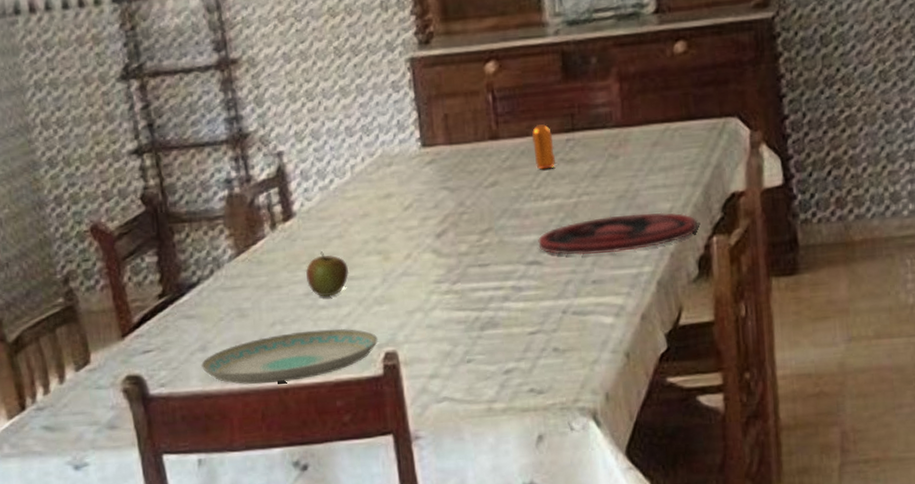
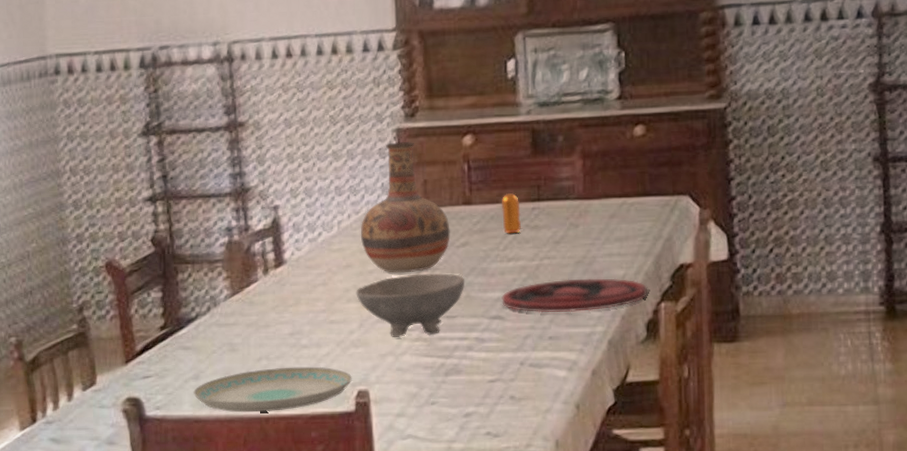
apple: present [305,251,349,297] -> none [291,296,331,337]
bowl: none [376,217,497,291] -> present [356,273,465,337]
vase: none [377,72,478,220] -> present [361,141,450,273]

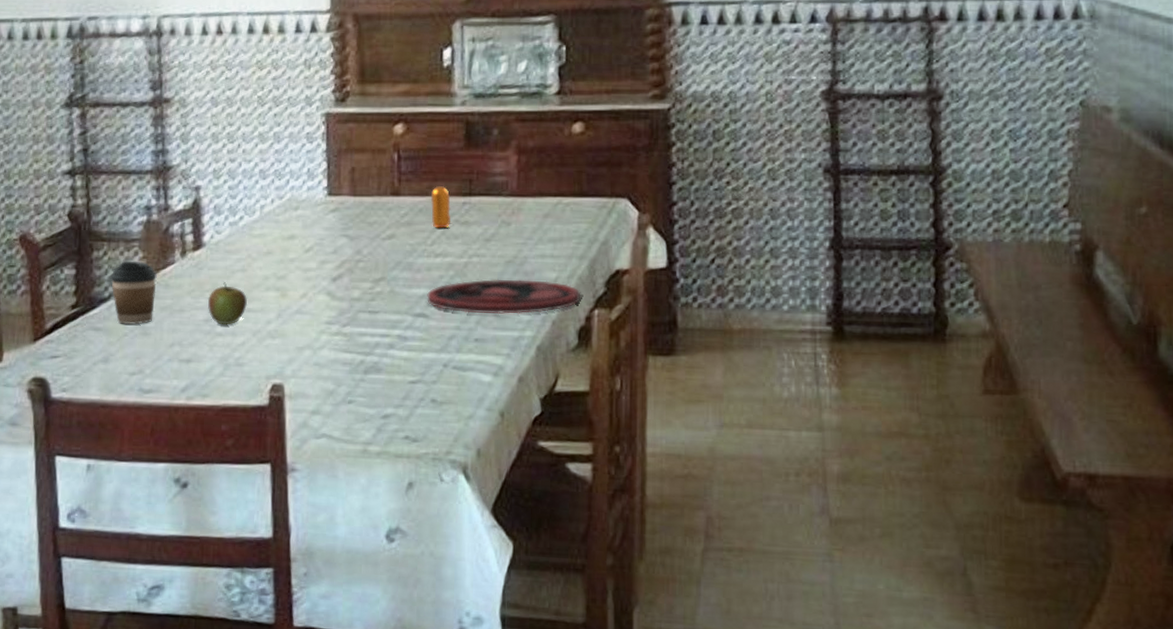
plate: present [194,366,352,413] -> none [102,355,267,401]
coffee cup: none [196,281,242,342] -> present [110,261,157,325]
apple: none [291,296,331,337] -> present [207,282,248,325]
bowl: present [356,273,465,337] -> none [275,265,390,330]
vase: present [361,141,450,273] -> none [283,126,377,263]

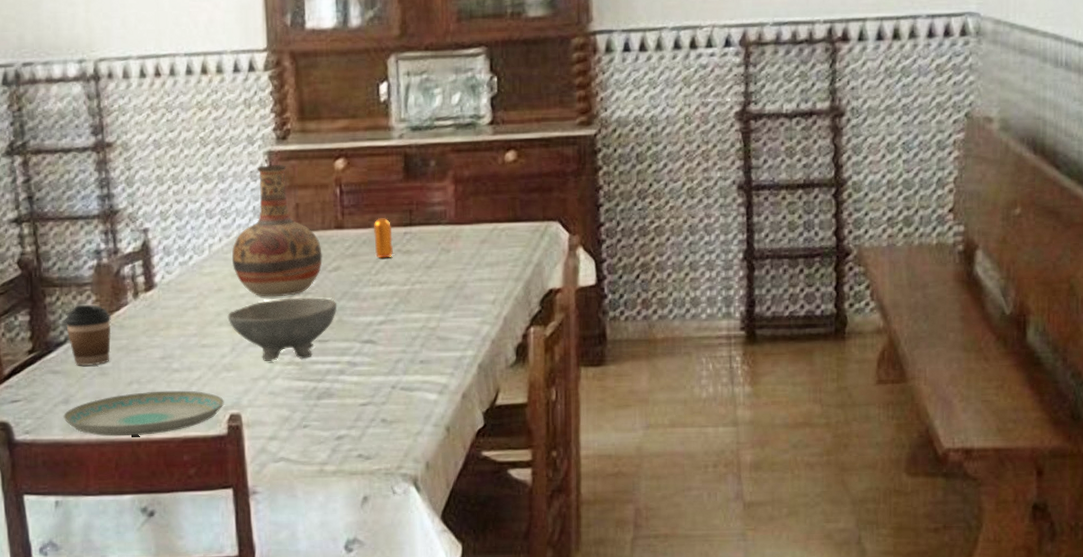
plate: none [102,355,267,401] -> present [63,390,224,436]
apple: present [207,282,248,325] -> none [162,320,202,361]
bowl: none [275,265,390,330] -> present [227,298,337,361]
vase: none [283,126,377,263] -> present [232,164,323,297]
plate: present [427,279,581,315] -> none [373,303,518,337]

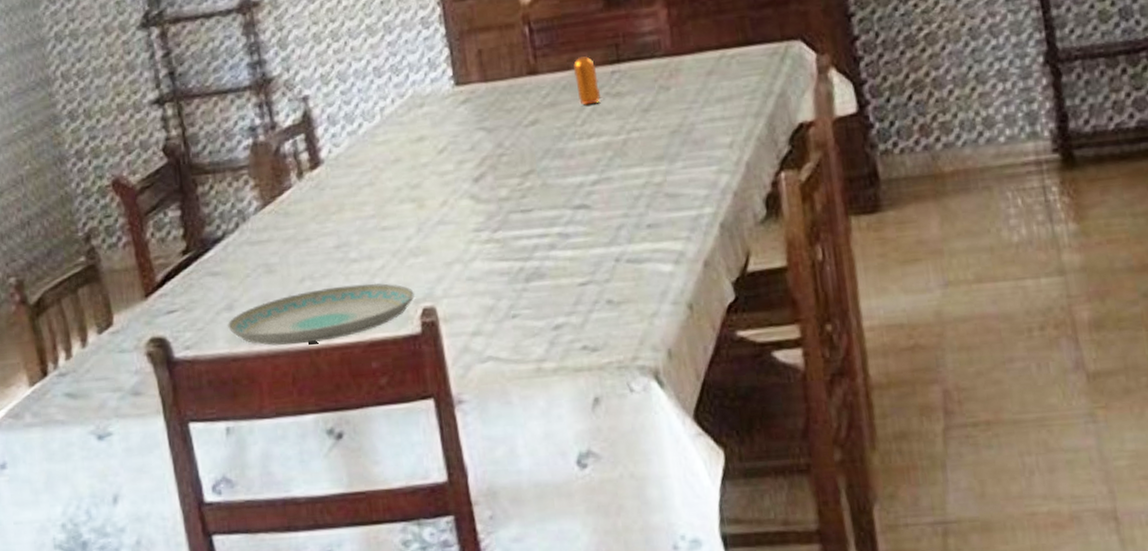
coffee cup: present [65,304,111,366] -> none [221,190,277,264]
bowl: present [227,298,337,361] -> none [409,159,539,241]
vase: present [232,164,323,297] -> none [407,6,517,164]

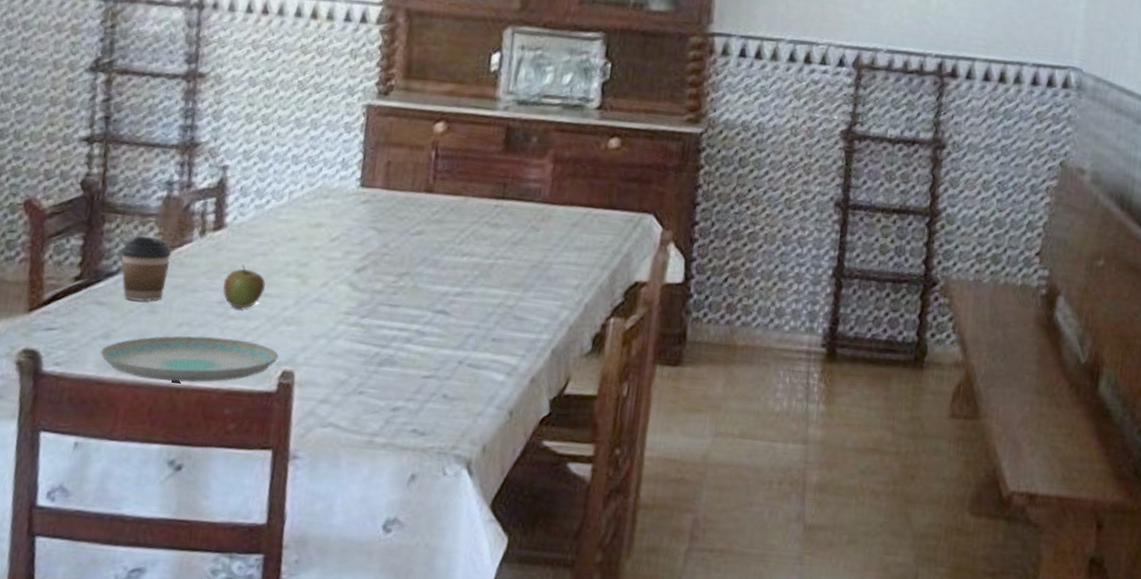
coffee cup: none [221,190,277,264] -> present [120,236,172,302]
apple: none [335,200,382,250] -> present [223,265,266,309]
pepper shaker: present [573,56,600,105] -> none [462,187,483,229]

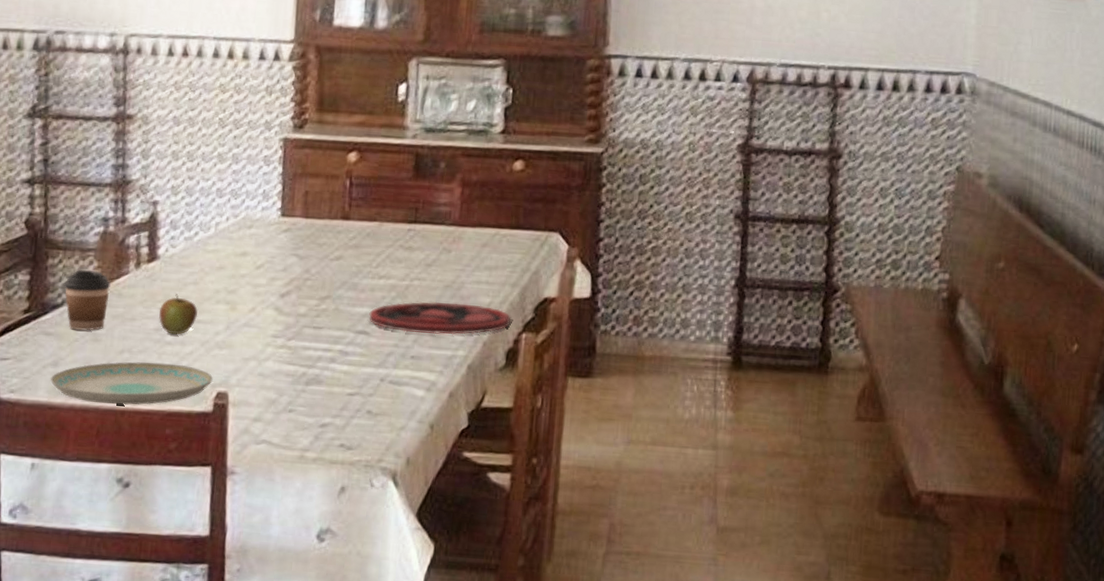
plate: none [449,281,600,318] -> present [369,301,511,335]

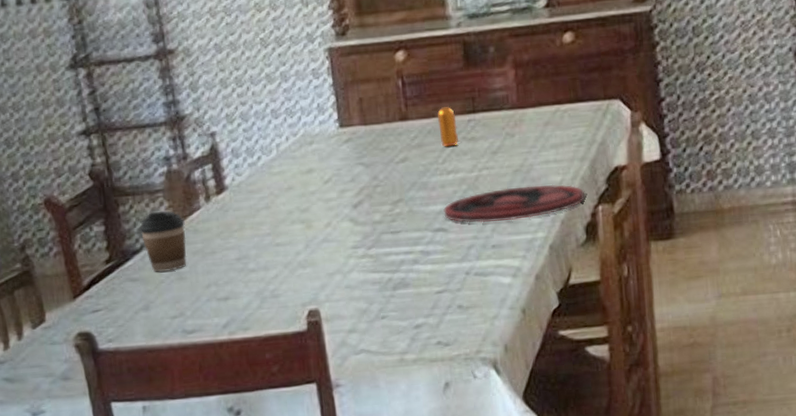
plate: present [50,362,213,405] -> none [145,289,302,339]
apple: present [159,294,198,335] -> none [236,221,276,261]
pepper shaker: none [378,213,397,253] -> present [437,107,458,147]

